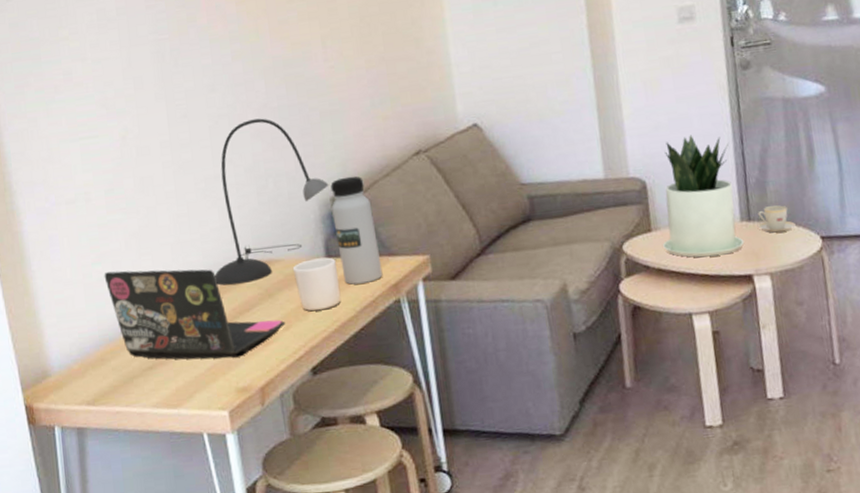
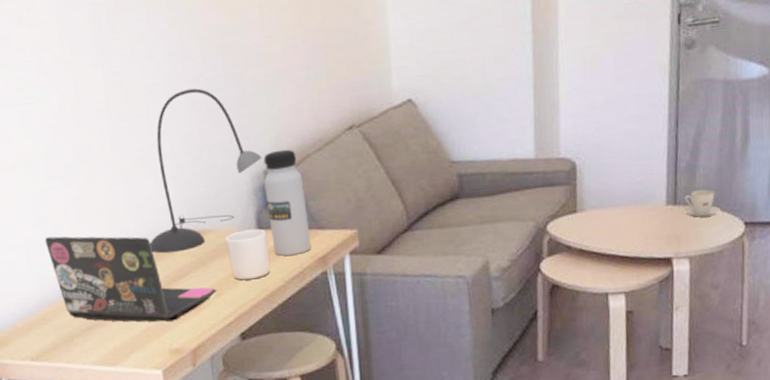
planter: present [663,135,745,258] -> none [587,116,668,240]

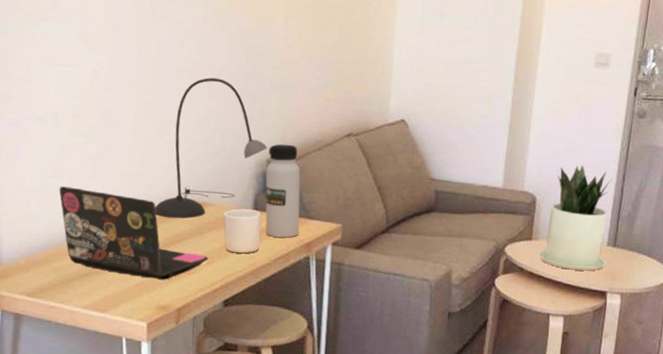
planter: none [587,116,668,240] -> present [539,165,612,271]
teacup: present [682,190,721,217] -> none [620,238,652,261]

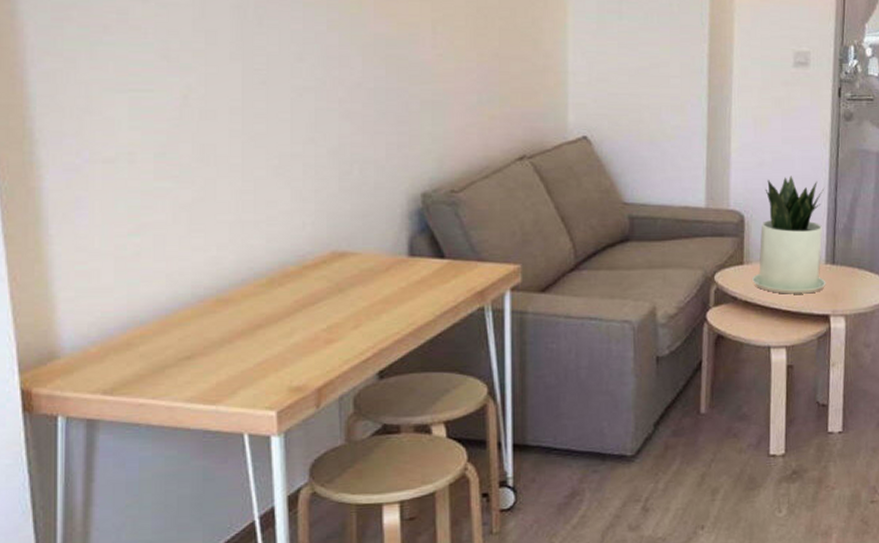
laptop: present [59,186,209,280] -> none [142,246,355,354]
desk lamp: present [155,77,268,219] -> none [278,98,422,276]
mug: present [223,208,262,254] -> none [369,256,421,312]
water bottle: present [265,144,301,238] -> none [422,173,469,287]

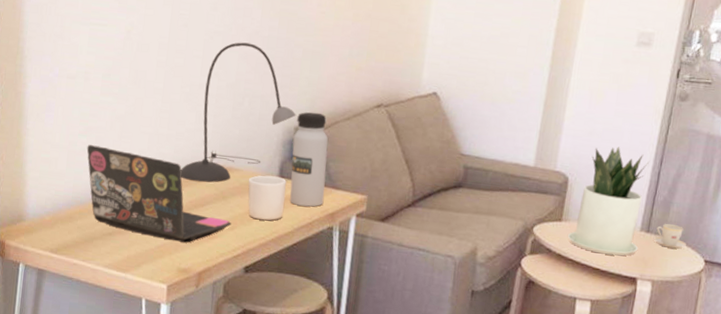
laptop: none [142,246,355,354] -> present [86,145,232,243]
desk lamp: none [278,98,422,276] -> present [180,42,296,183]
mug: none [369,256,421,312] -> present [247,175,286,221]
water bottle: none [422,173,469,287] -> present [290,111,328,207]
teacup: none [839,252,873,278] -> present [653,224,686,249]

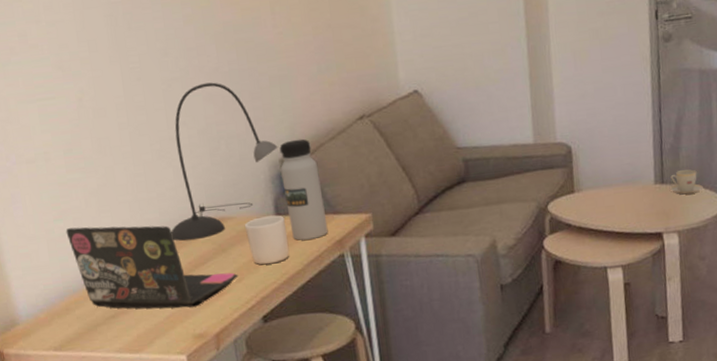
planter: present [568,147,649,256] -> none [584,103,657,217]

